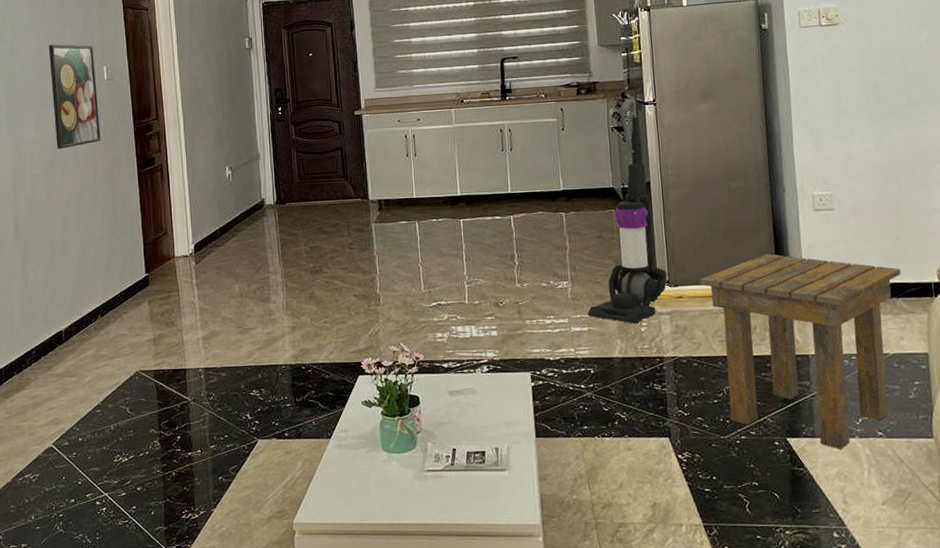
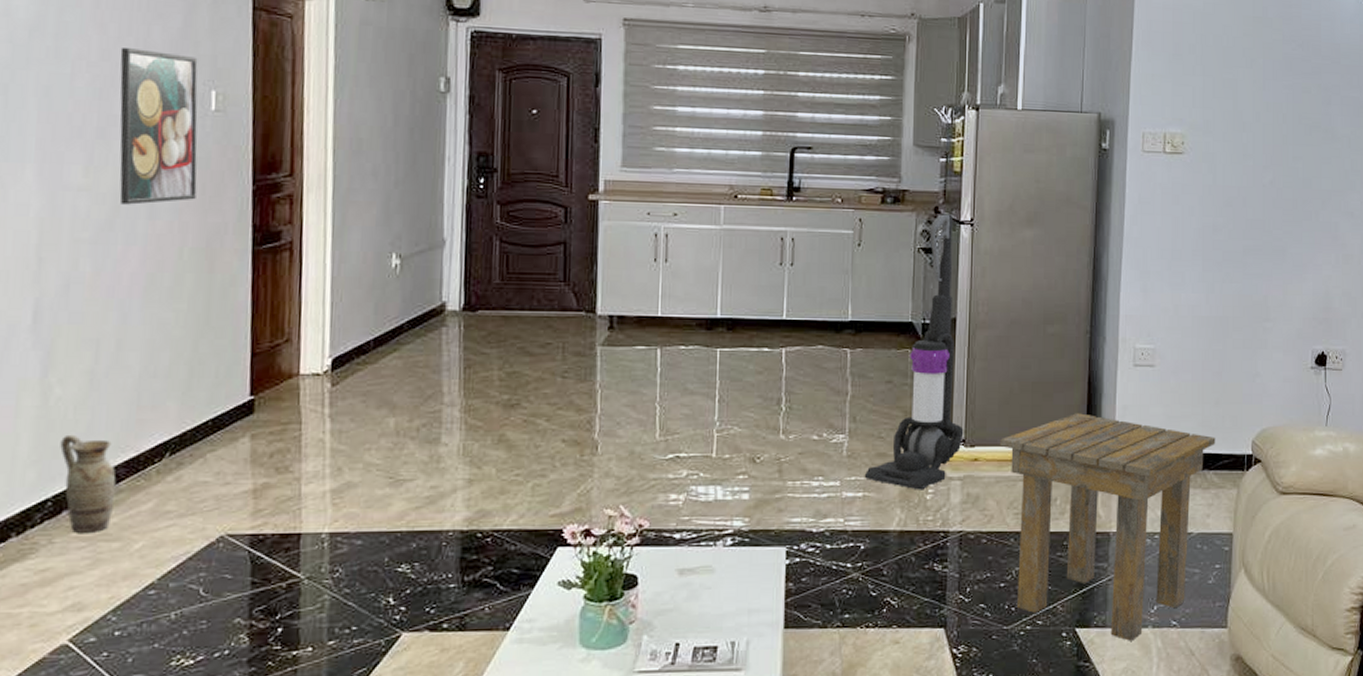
ceramic jug: none [37,305,71,371] -> present [60,434,117,533]

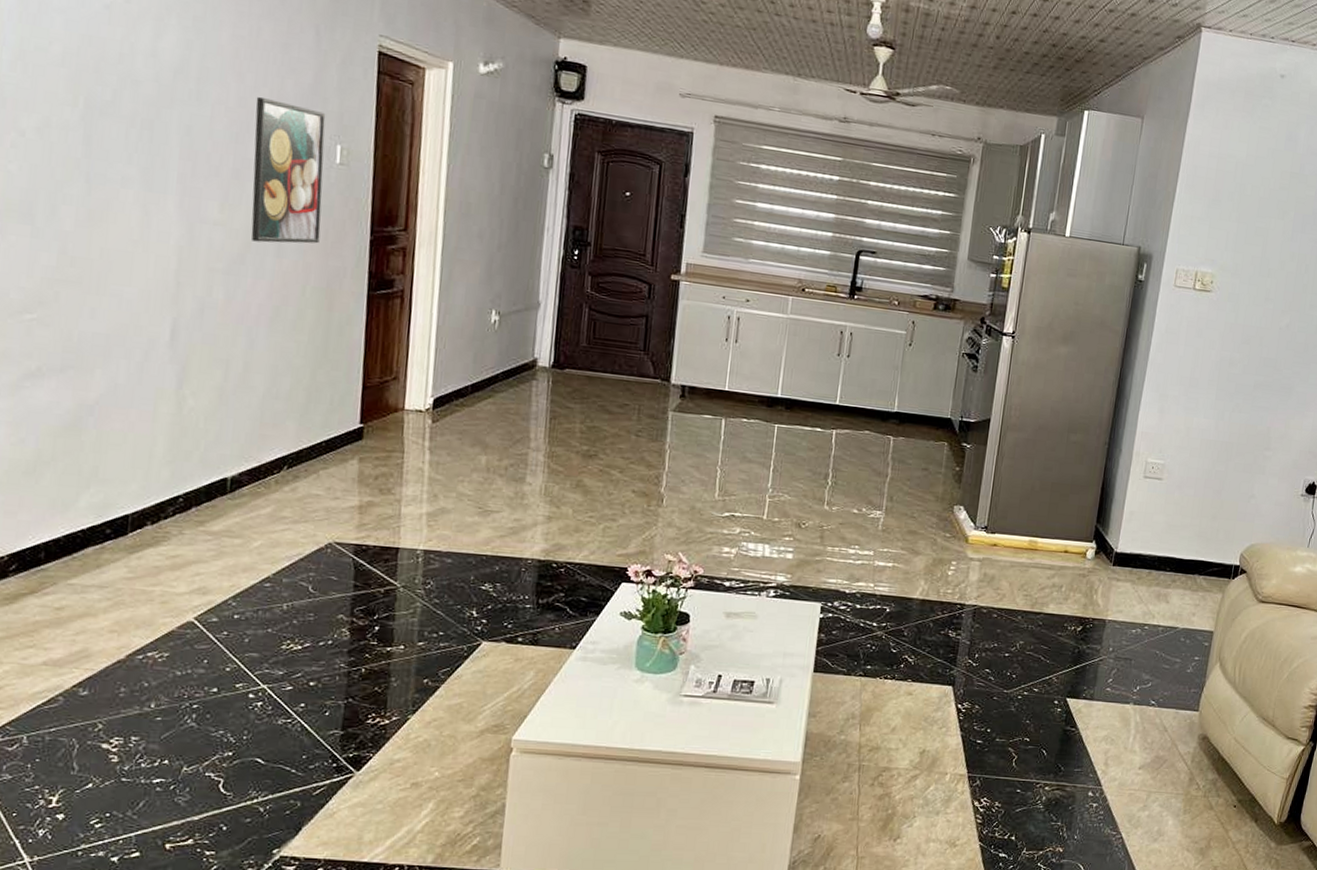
ceramic jug: present [60,434,117,533] -> none [191,441,240,529]
vacuum cleaner: present [864,214,964,490] -> none [895,324,997,567]
side table: present [1000,413,1216,641] -> none [1018,513,1209,714]

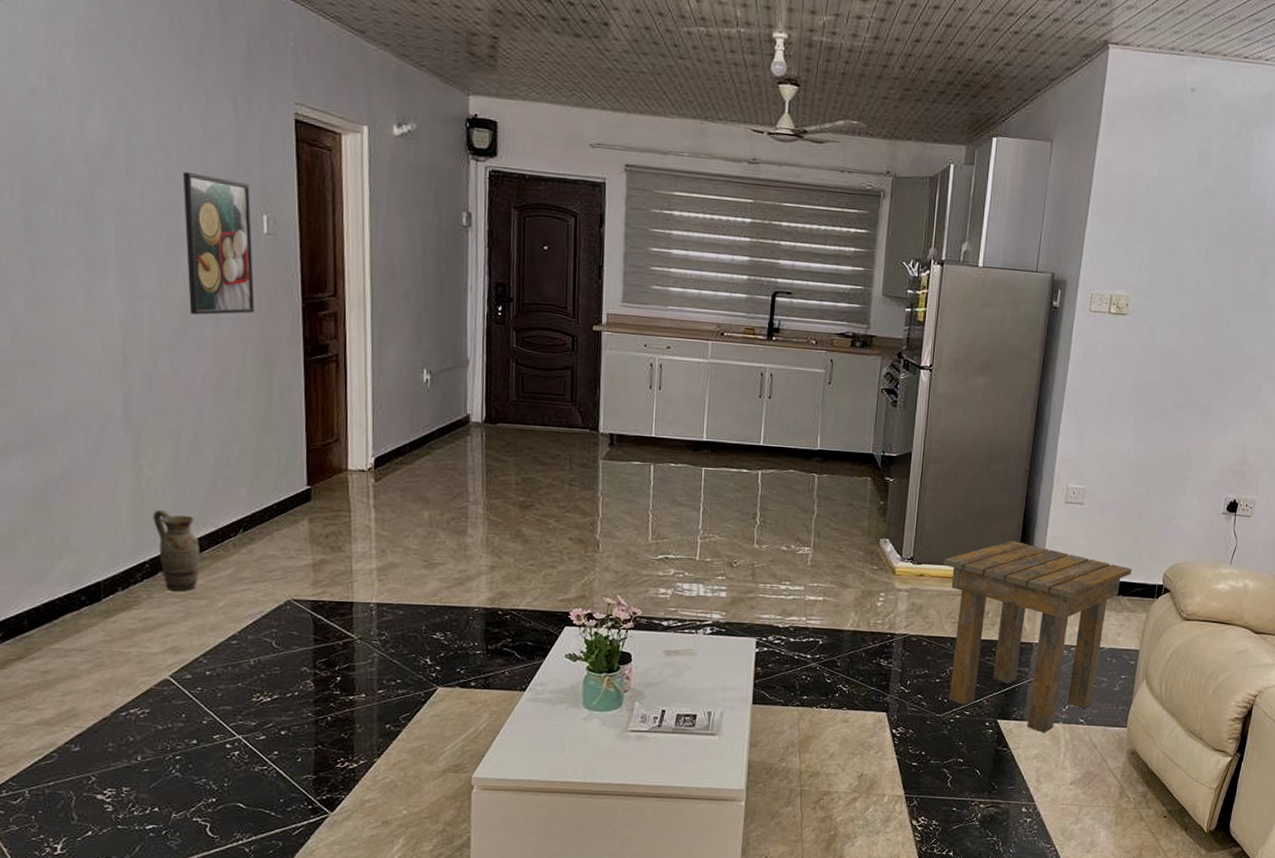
ceramic jug: none [191,441,240,529] -> present [153,509,200,591]
side table: none [1018,513,1209,714] -> present [943,541,1132,733]

